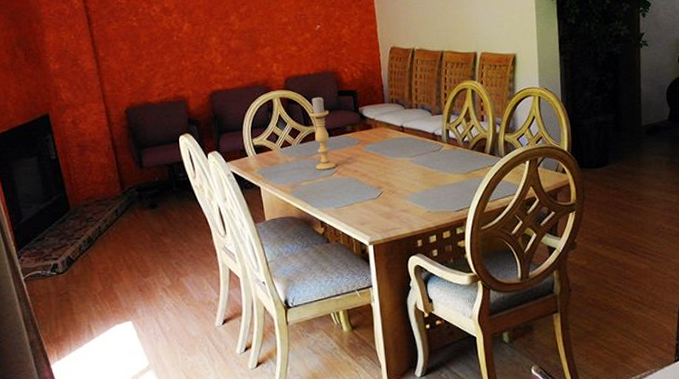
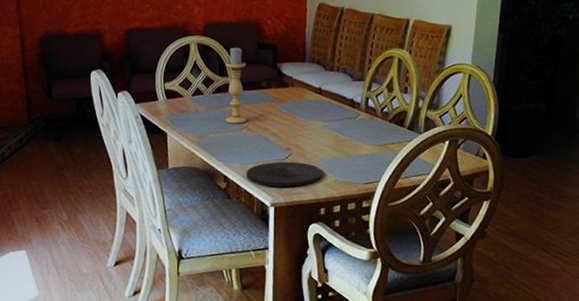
plate: none [342,198,416,226] -> present [246,161,323,188]

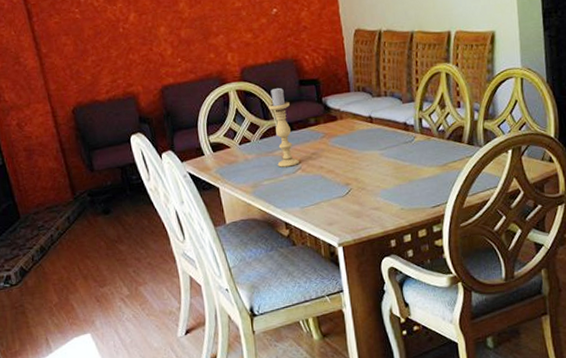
plate: present [246,161,323,188] -> none [308,195,388,227]

